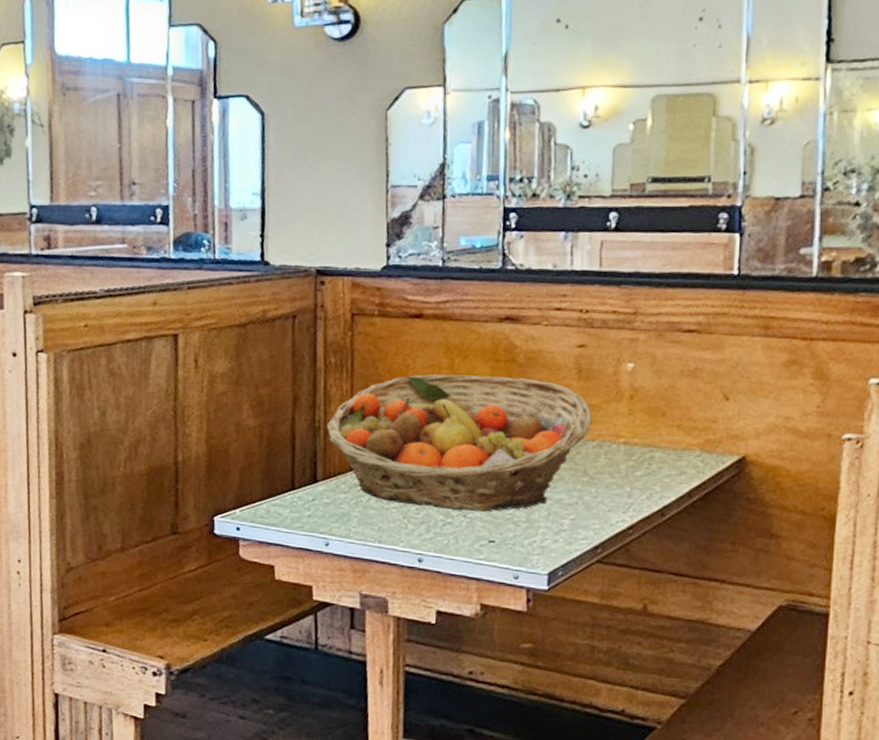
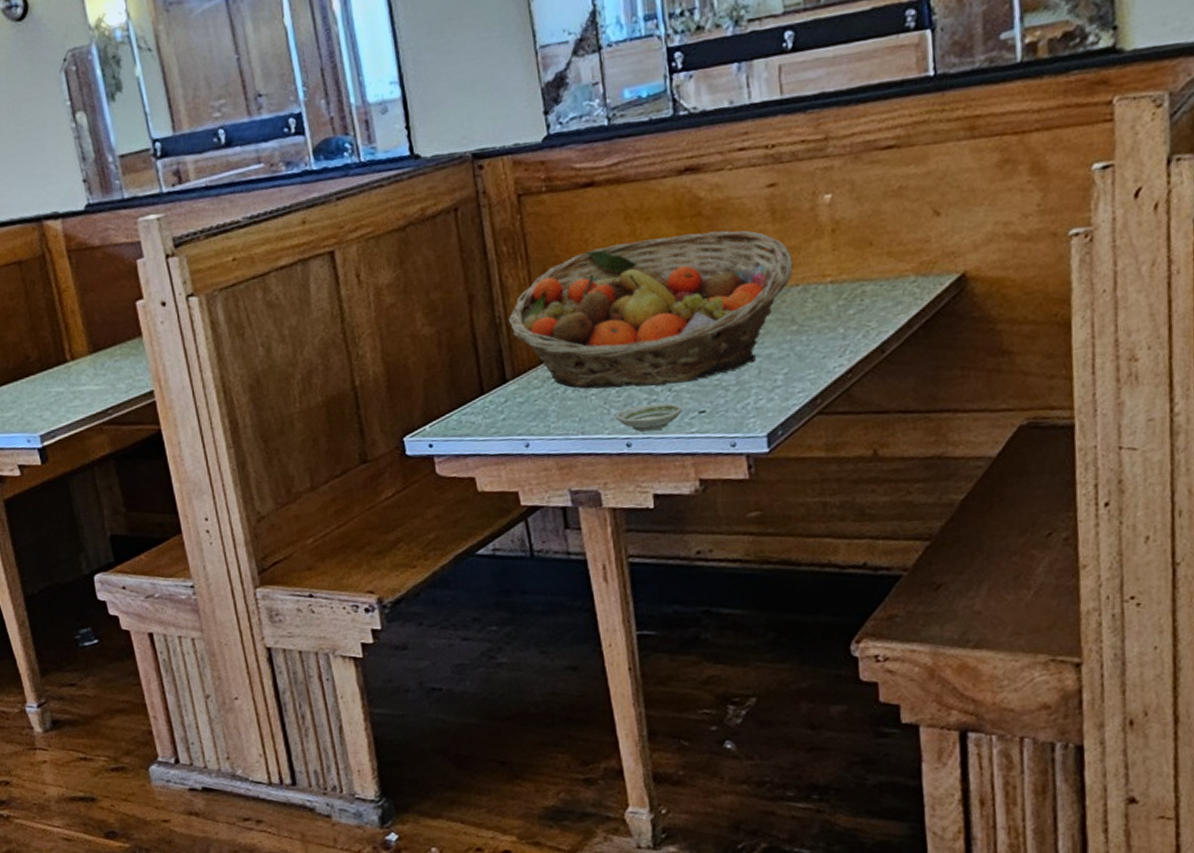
saucer: none [411,525,474,551] -> present [615,402,683,432]

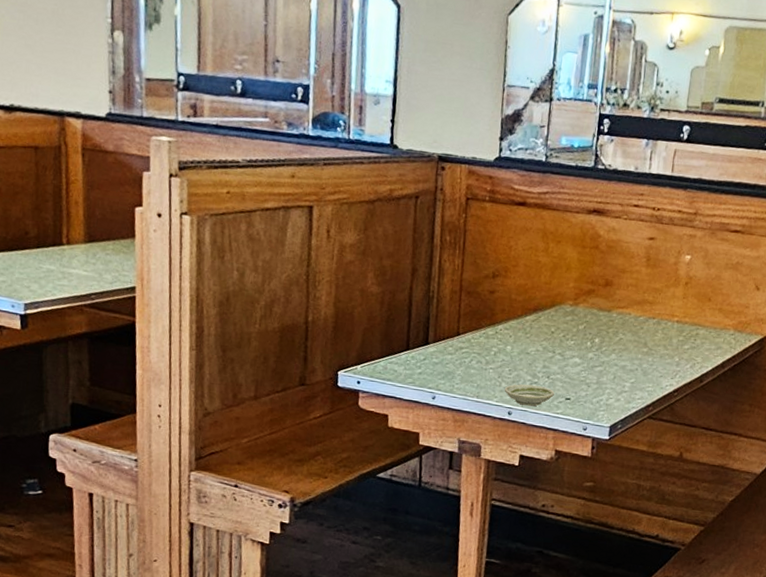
fruit basket: present [508,230,793,389] -> none [439,255,655,374]

